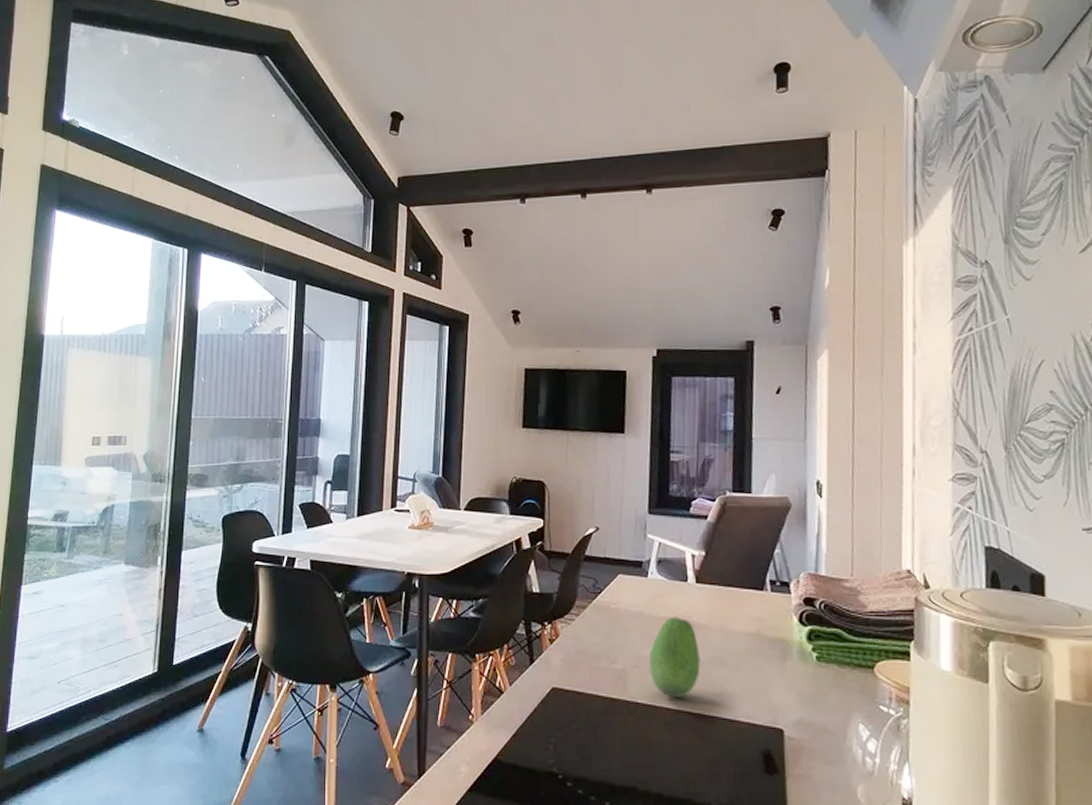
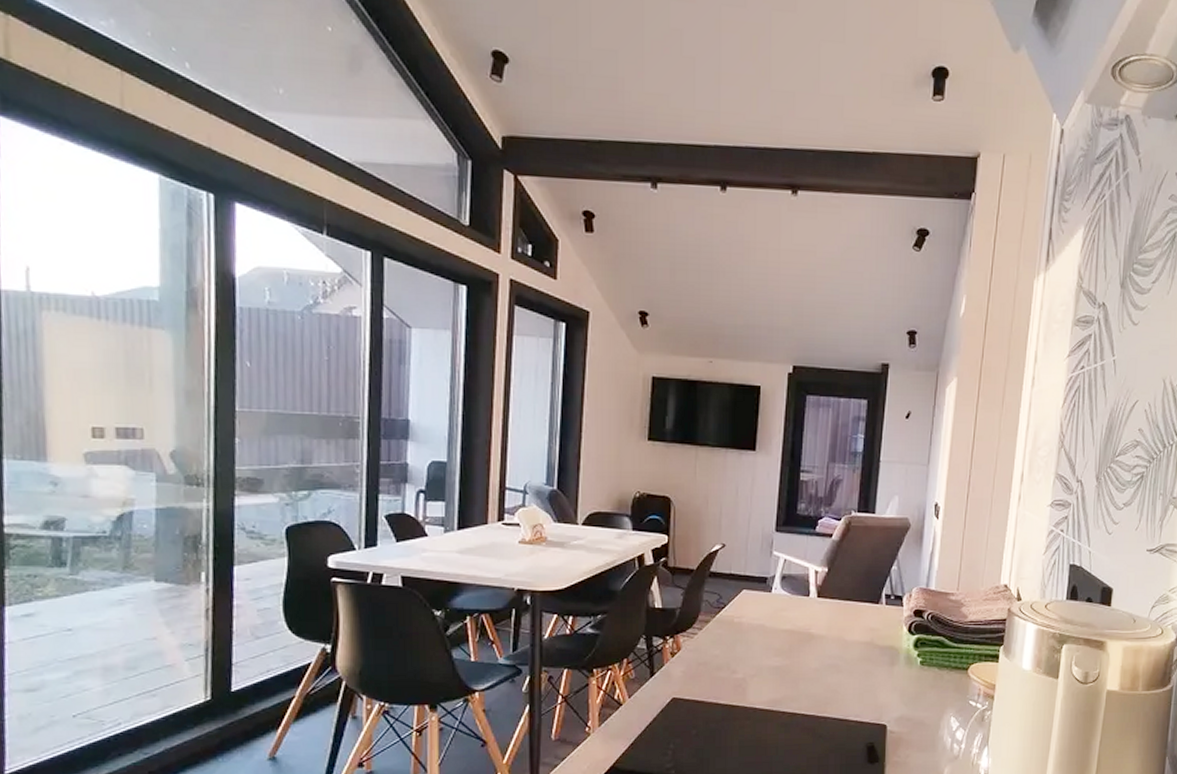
fruit: present [649,617,701,697] -> none [768,629,817,702]

